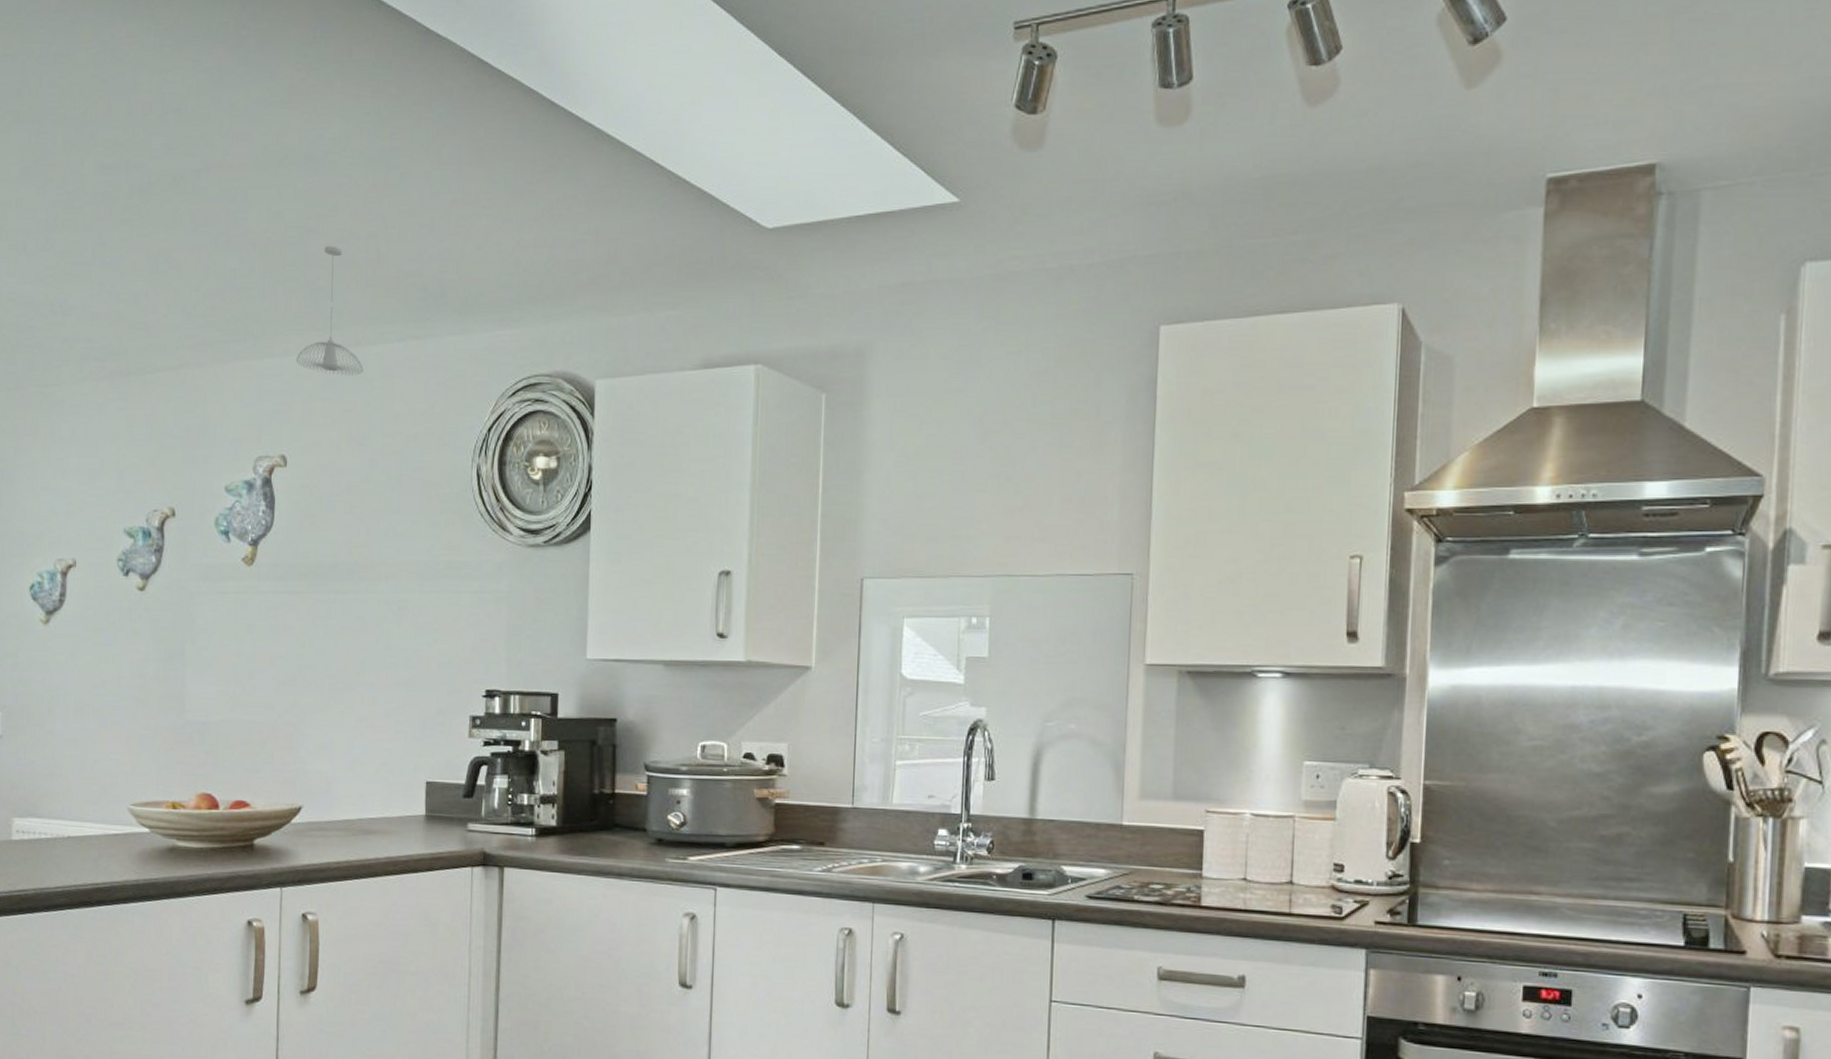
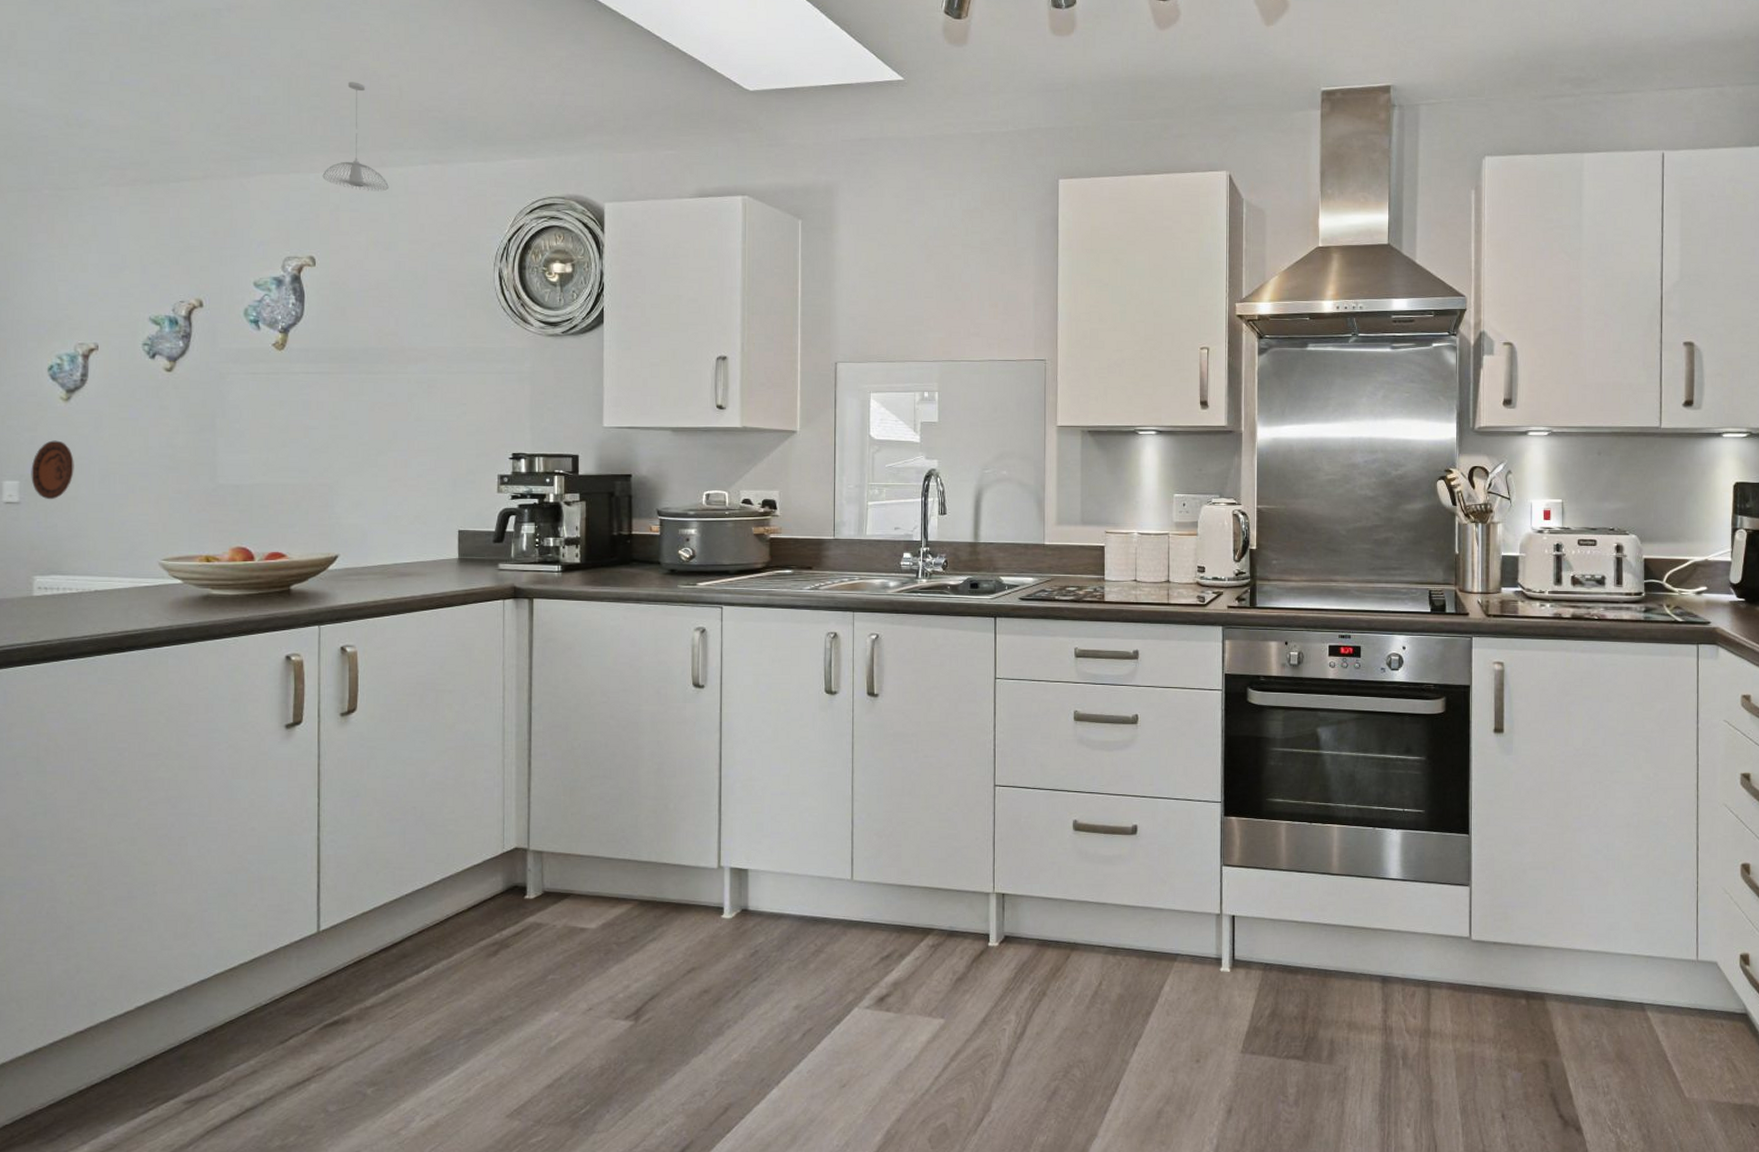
decorative plate: none [12,667,52,734] -> present [31,440,74,500]

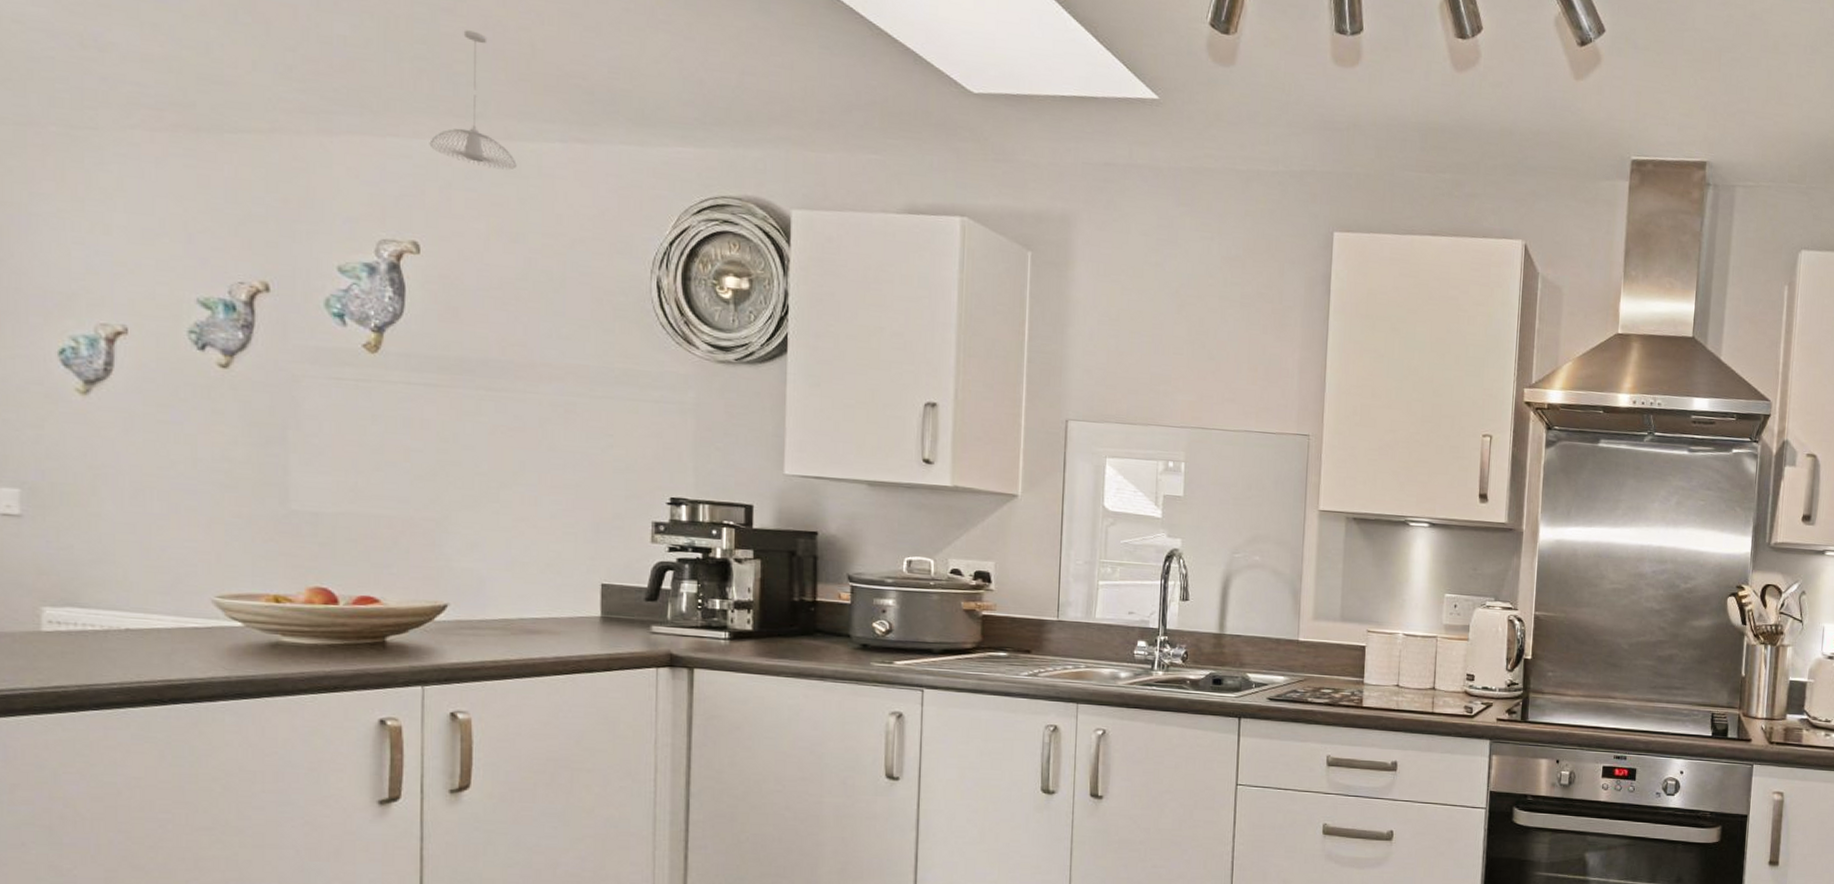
decorative plate: present [31,440,74,500] -> none [36,441,96,515]

